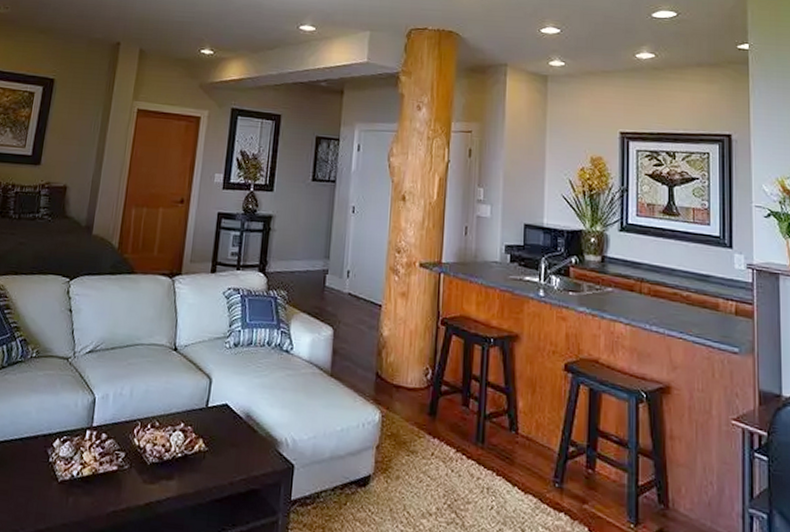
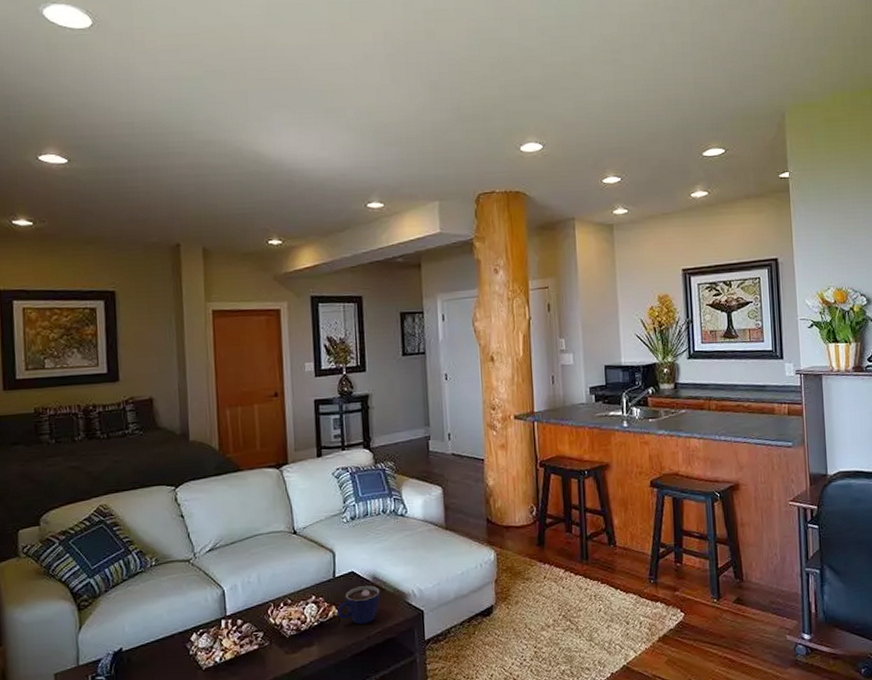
cup: none [203,422,252,467] -> present [336,585,380,624]

